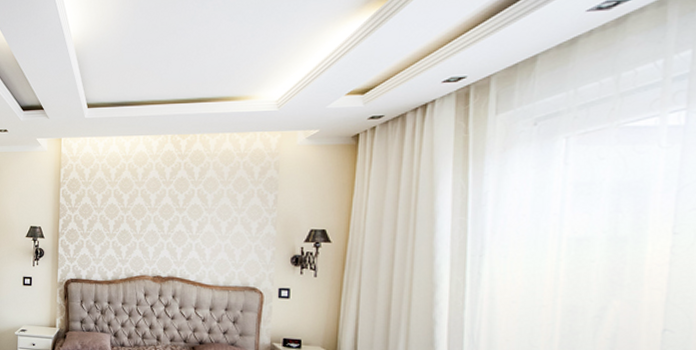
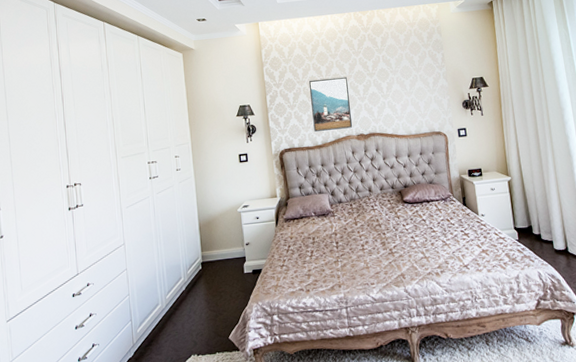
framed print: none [105,208,151,267] -> present [308,76,353,132]

